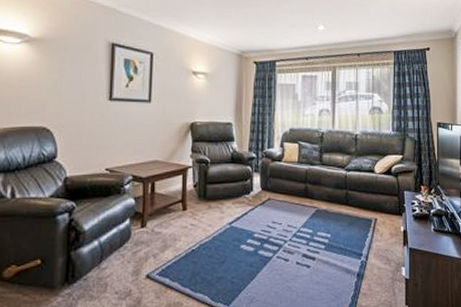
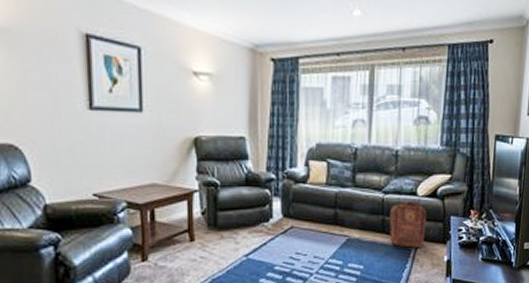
backpack: none [352,178,383,219] -> present [389,201,426,248]

